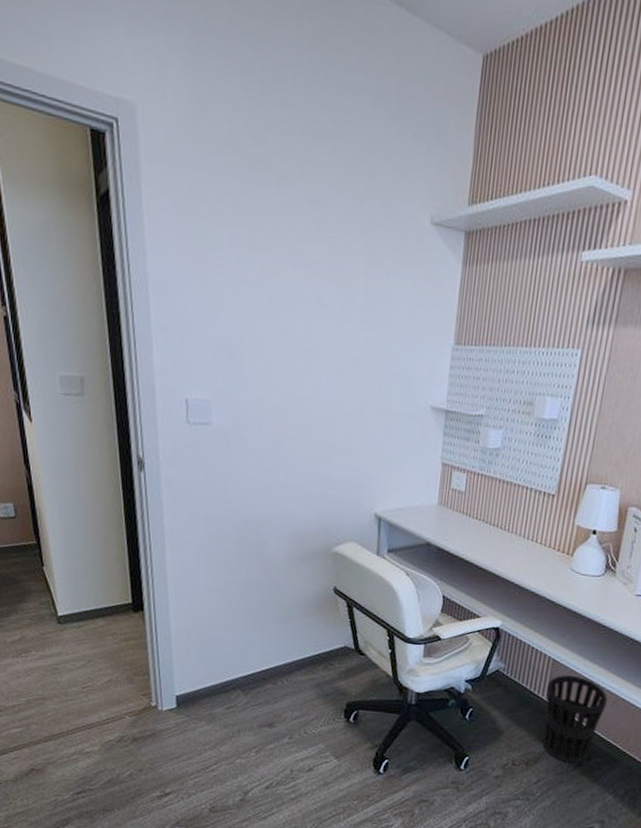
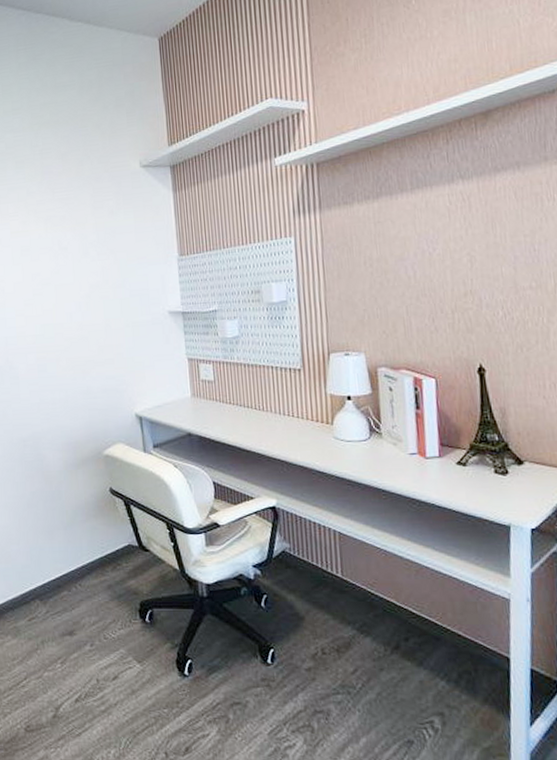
wastebasket: present [543,675,608,764] -> none [339,548,410,646]

